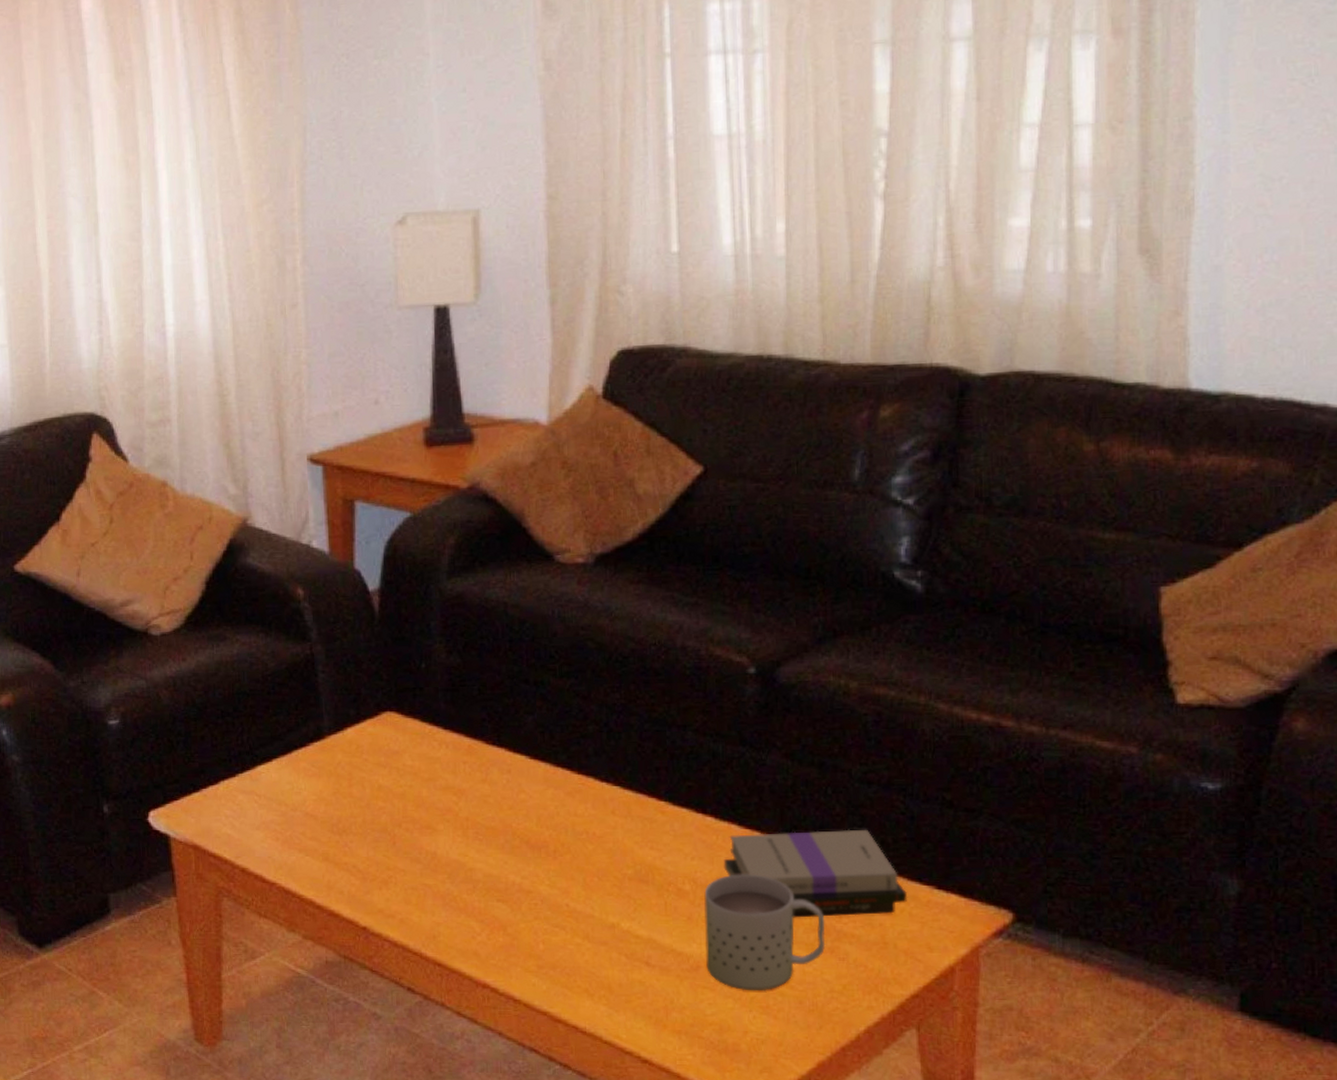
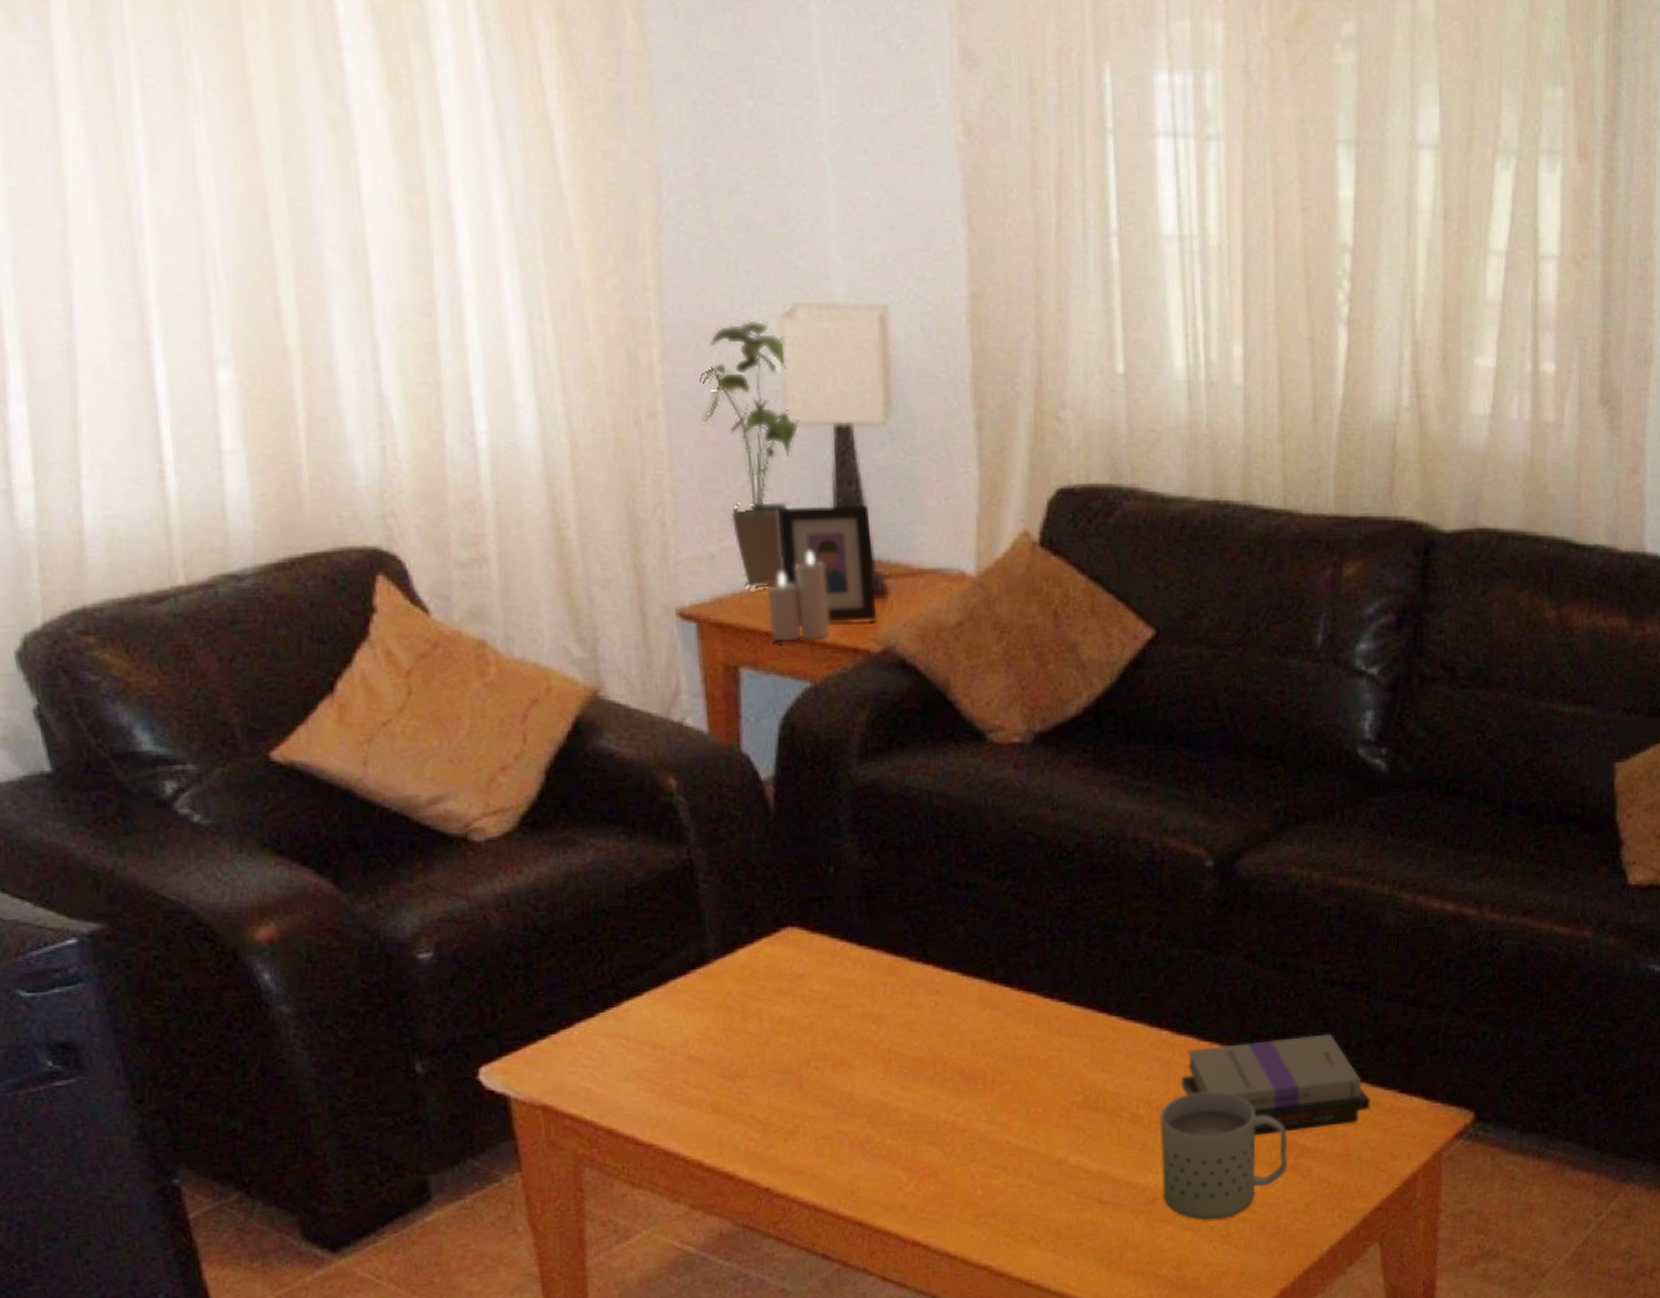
house plant: none [331,228,406,438] -> present [699,320,798,589]
candle: none [376,408,429,481] -> present [764,551,832,643]
picture frame: none [388,368,465,465] -> present [778,504,876,623]

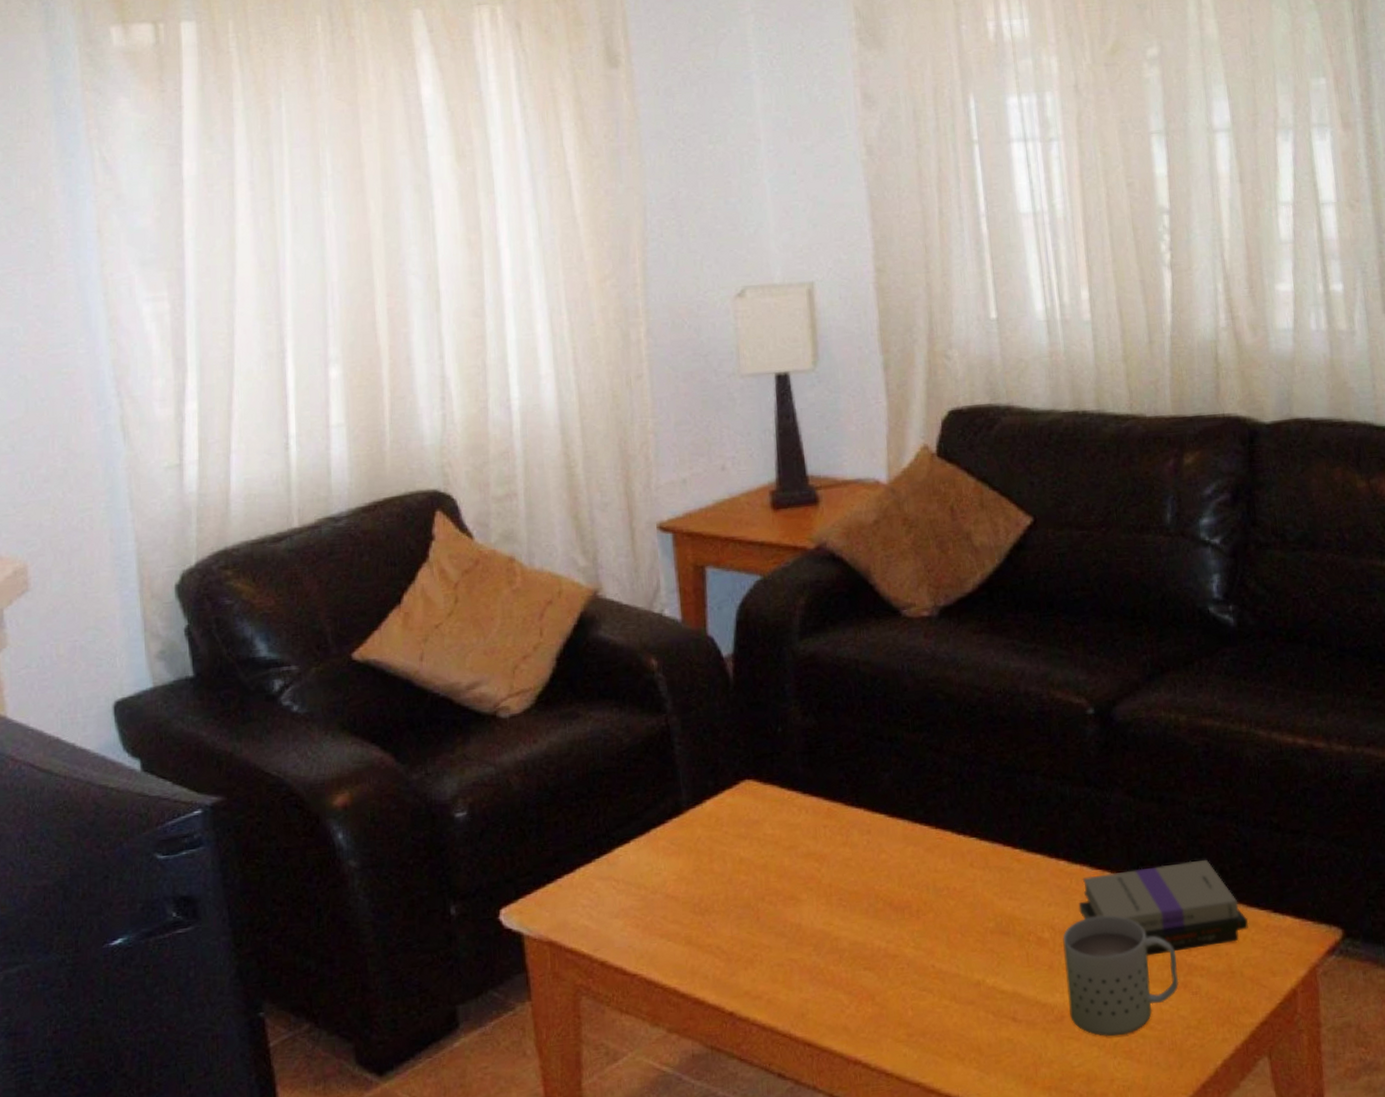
house plant: present [699,320,798,589] -> none [674,301,748,504]
candle: present [764,551,832,643] -> none [724,472,777,546]
picture frame: present [778,504,876,623] -> none [733,433,811,529]

